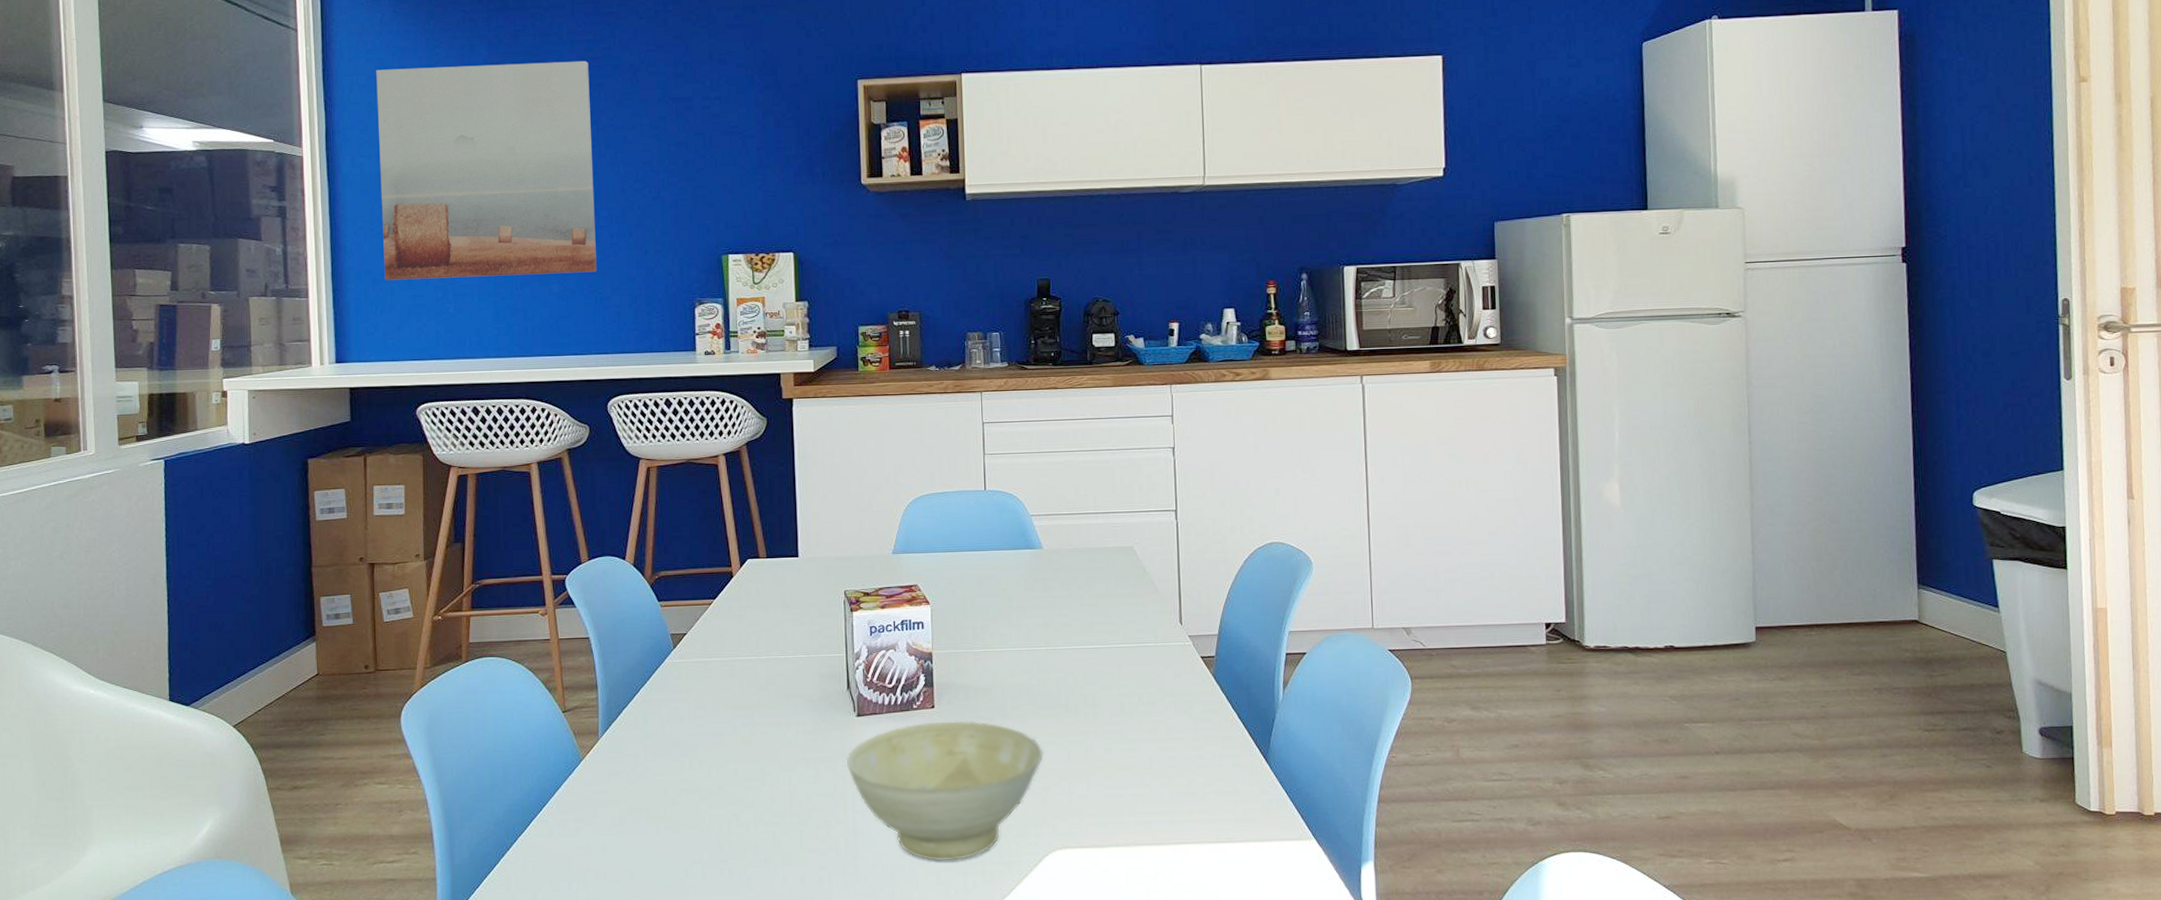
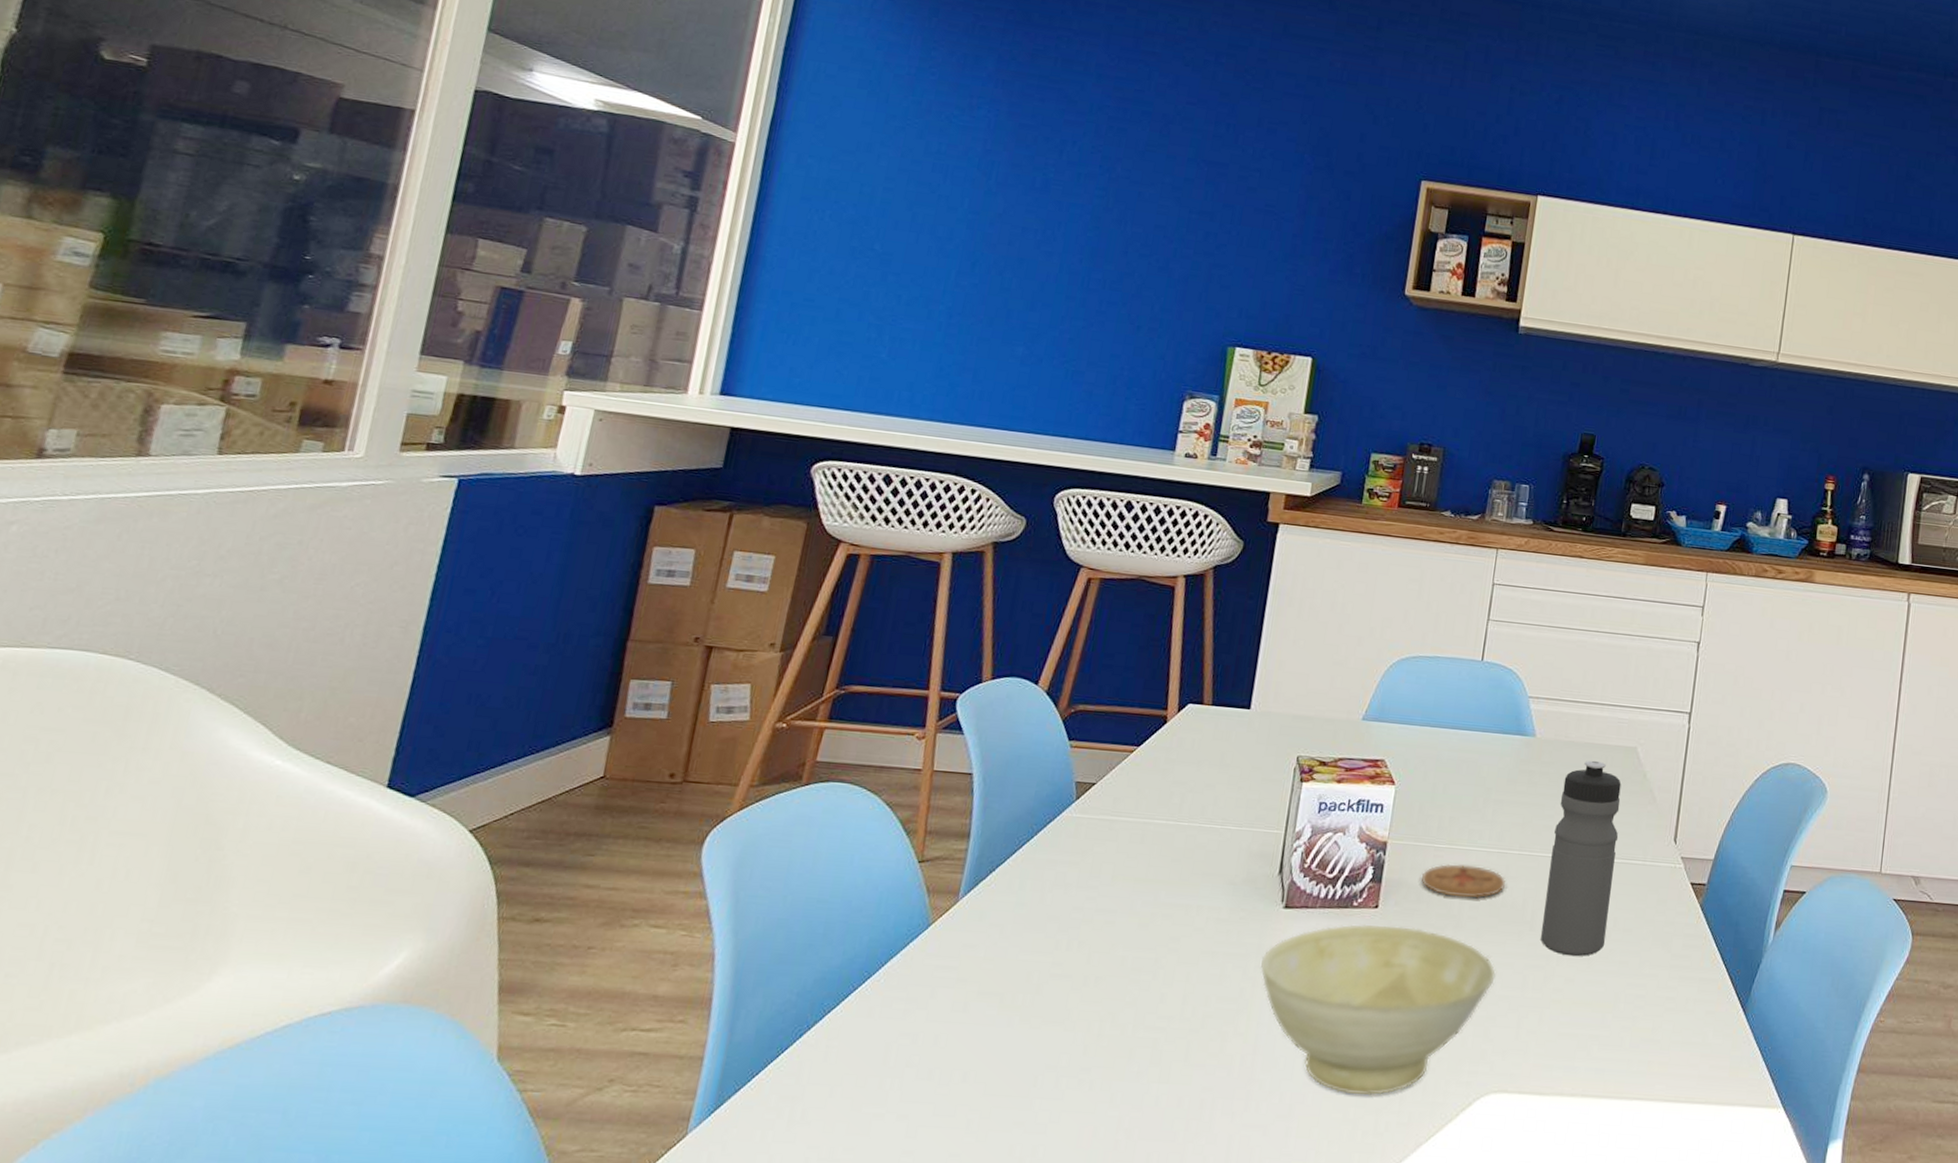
wall art: present [376,60,597,281] -> none [806,61,1115,341]
coaster: none [966,664,1039,692] -> present [1420,863,1507,899]
water bottle: none [1073,562,1133,730] -> present [1540,760,1622,957]

